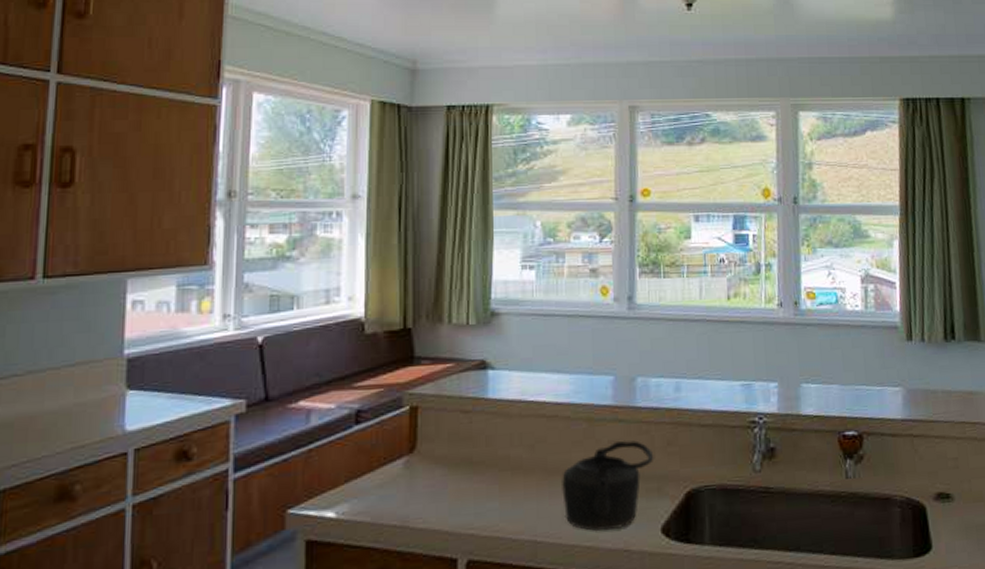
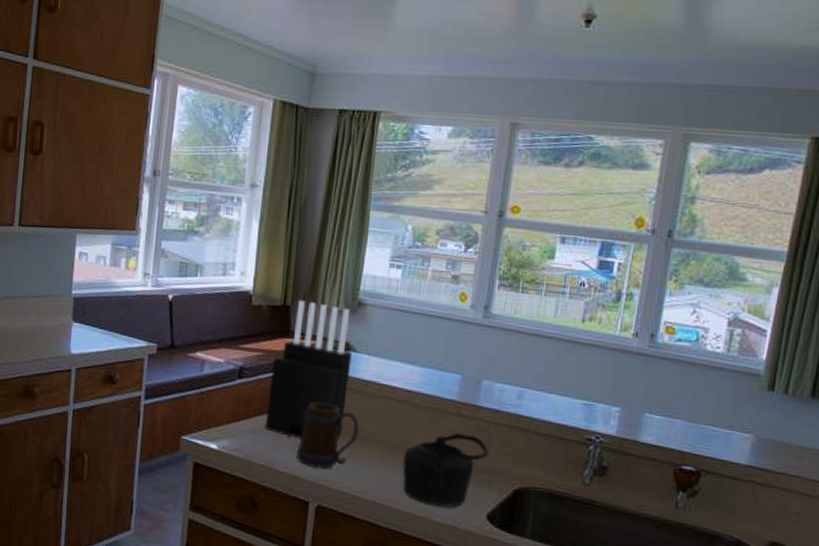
knife block: none [393,319,491,485] -> present [264,300,352,439]
mug: none [435,435,509,516] -> present [296,402,360,469]

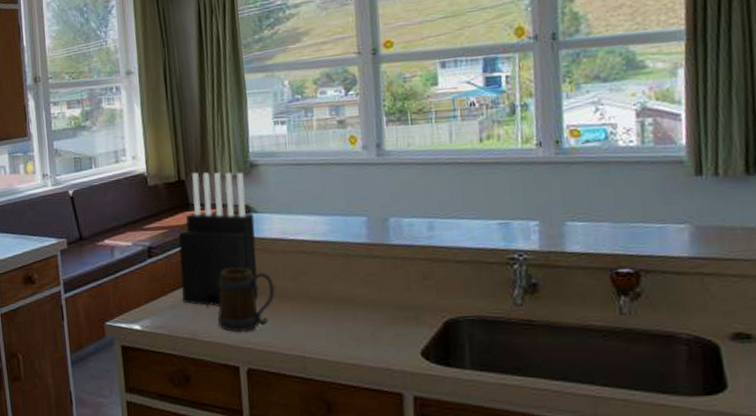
teapot: present [402,433,489,507] -> none [324,274,411,352]

